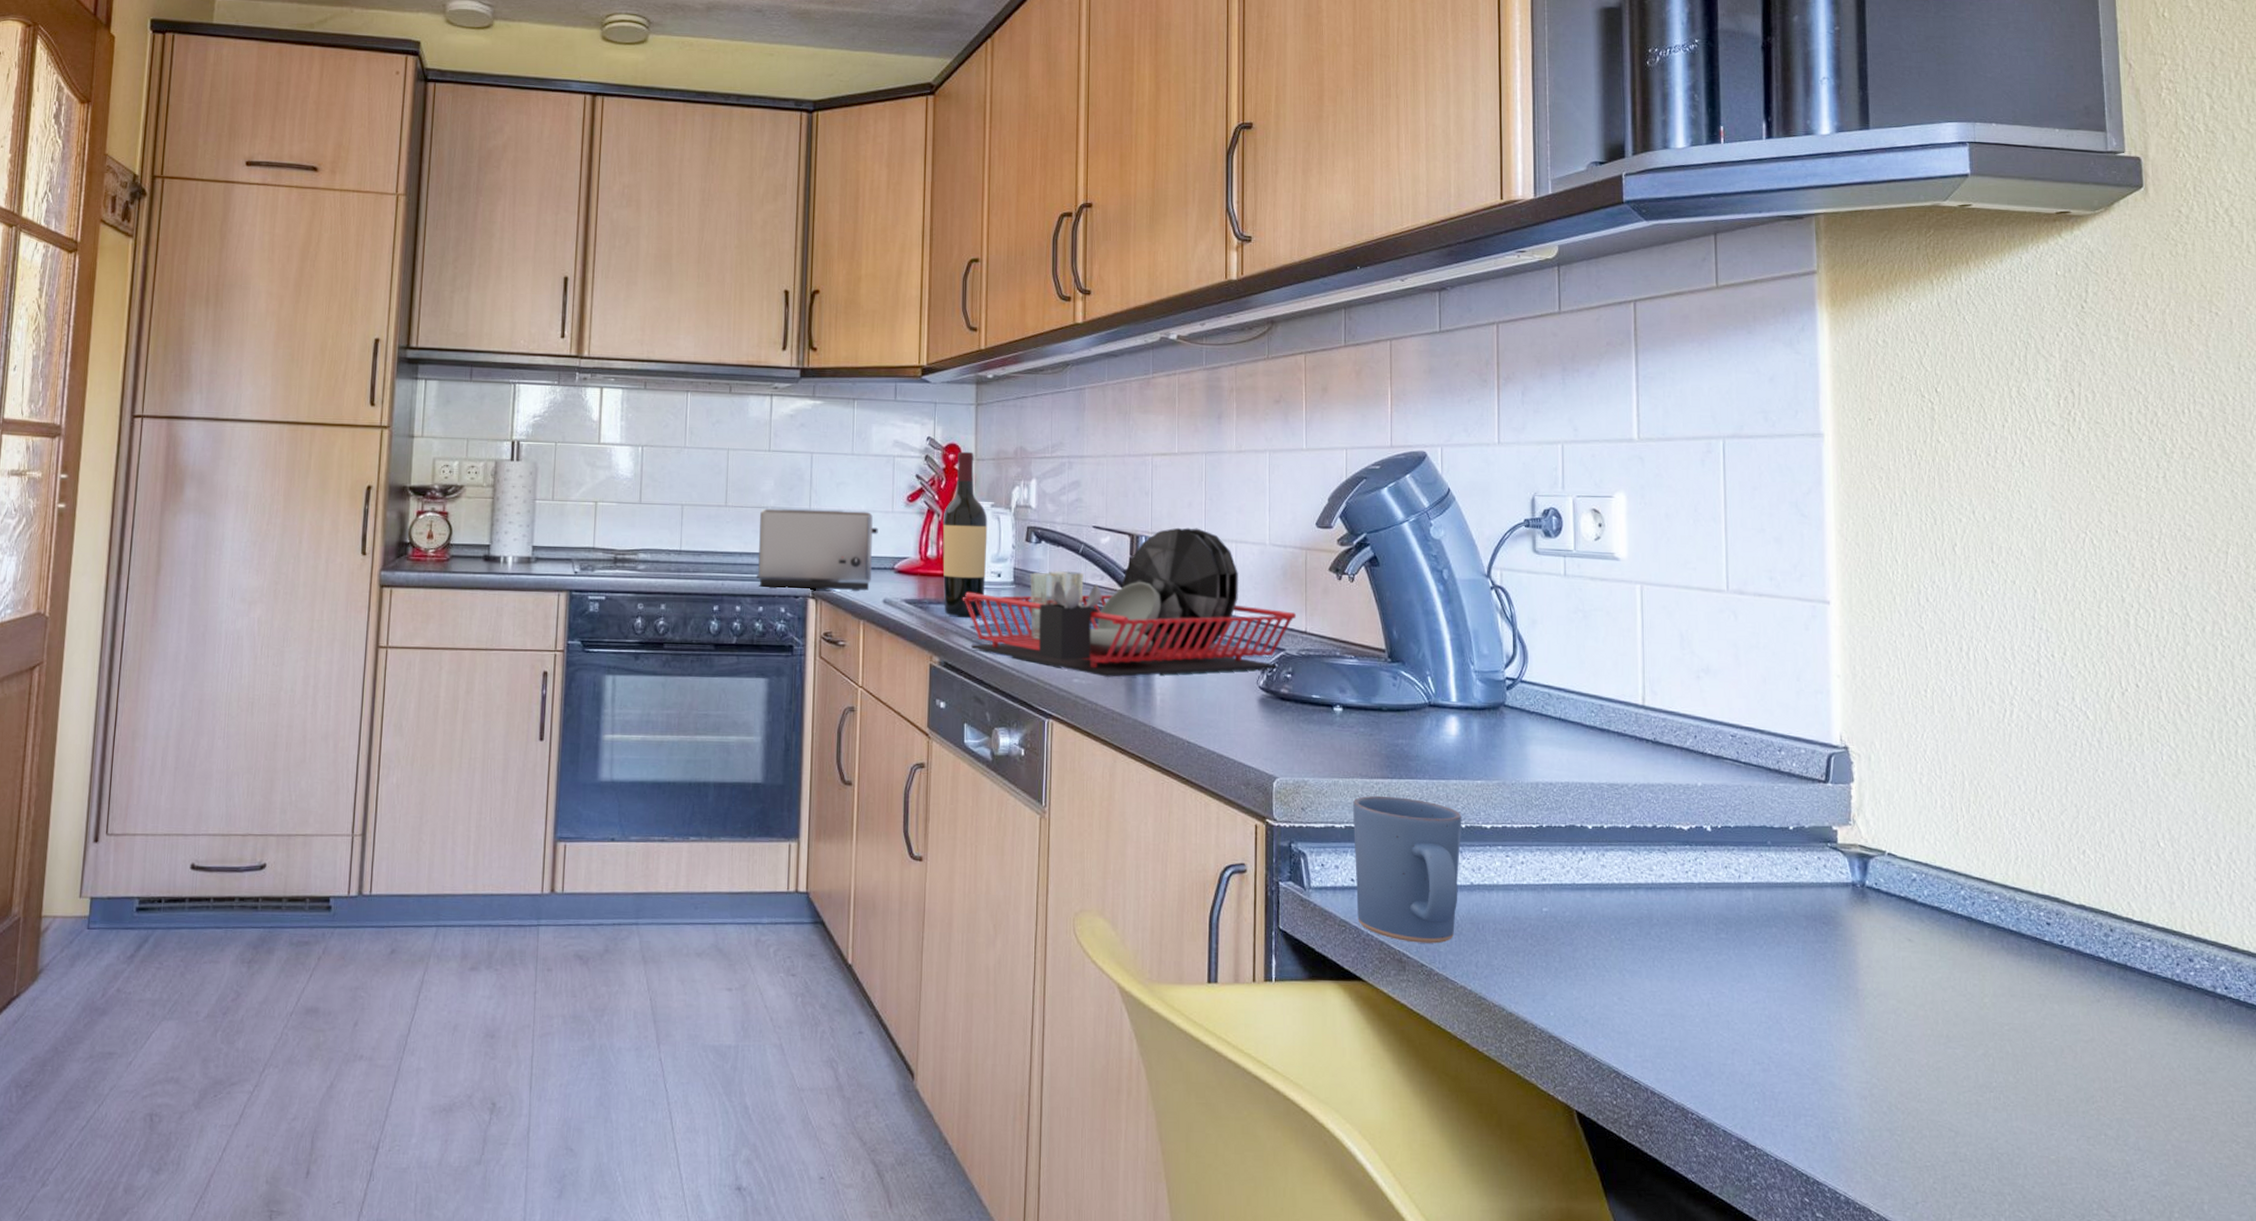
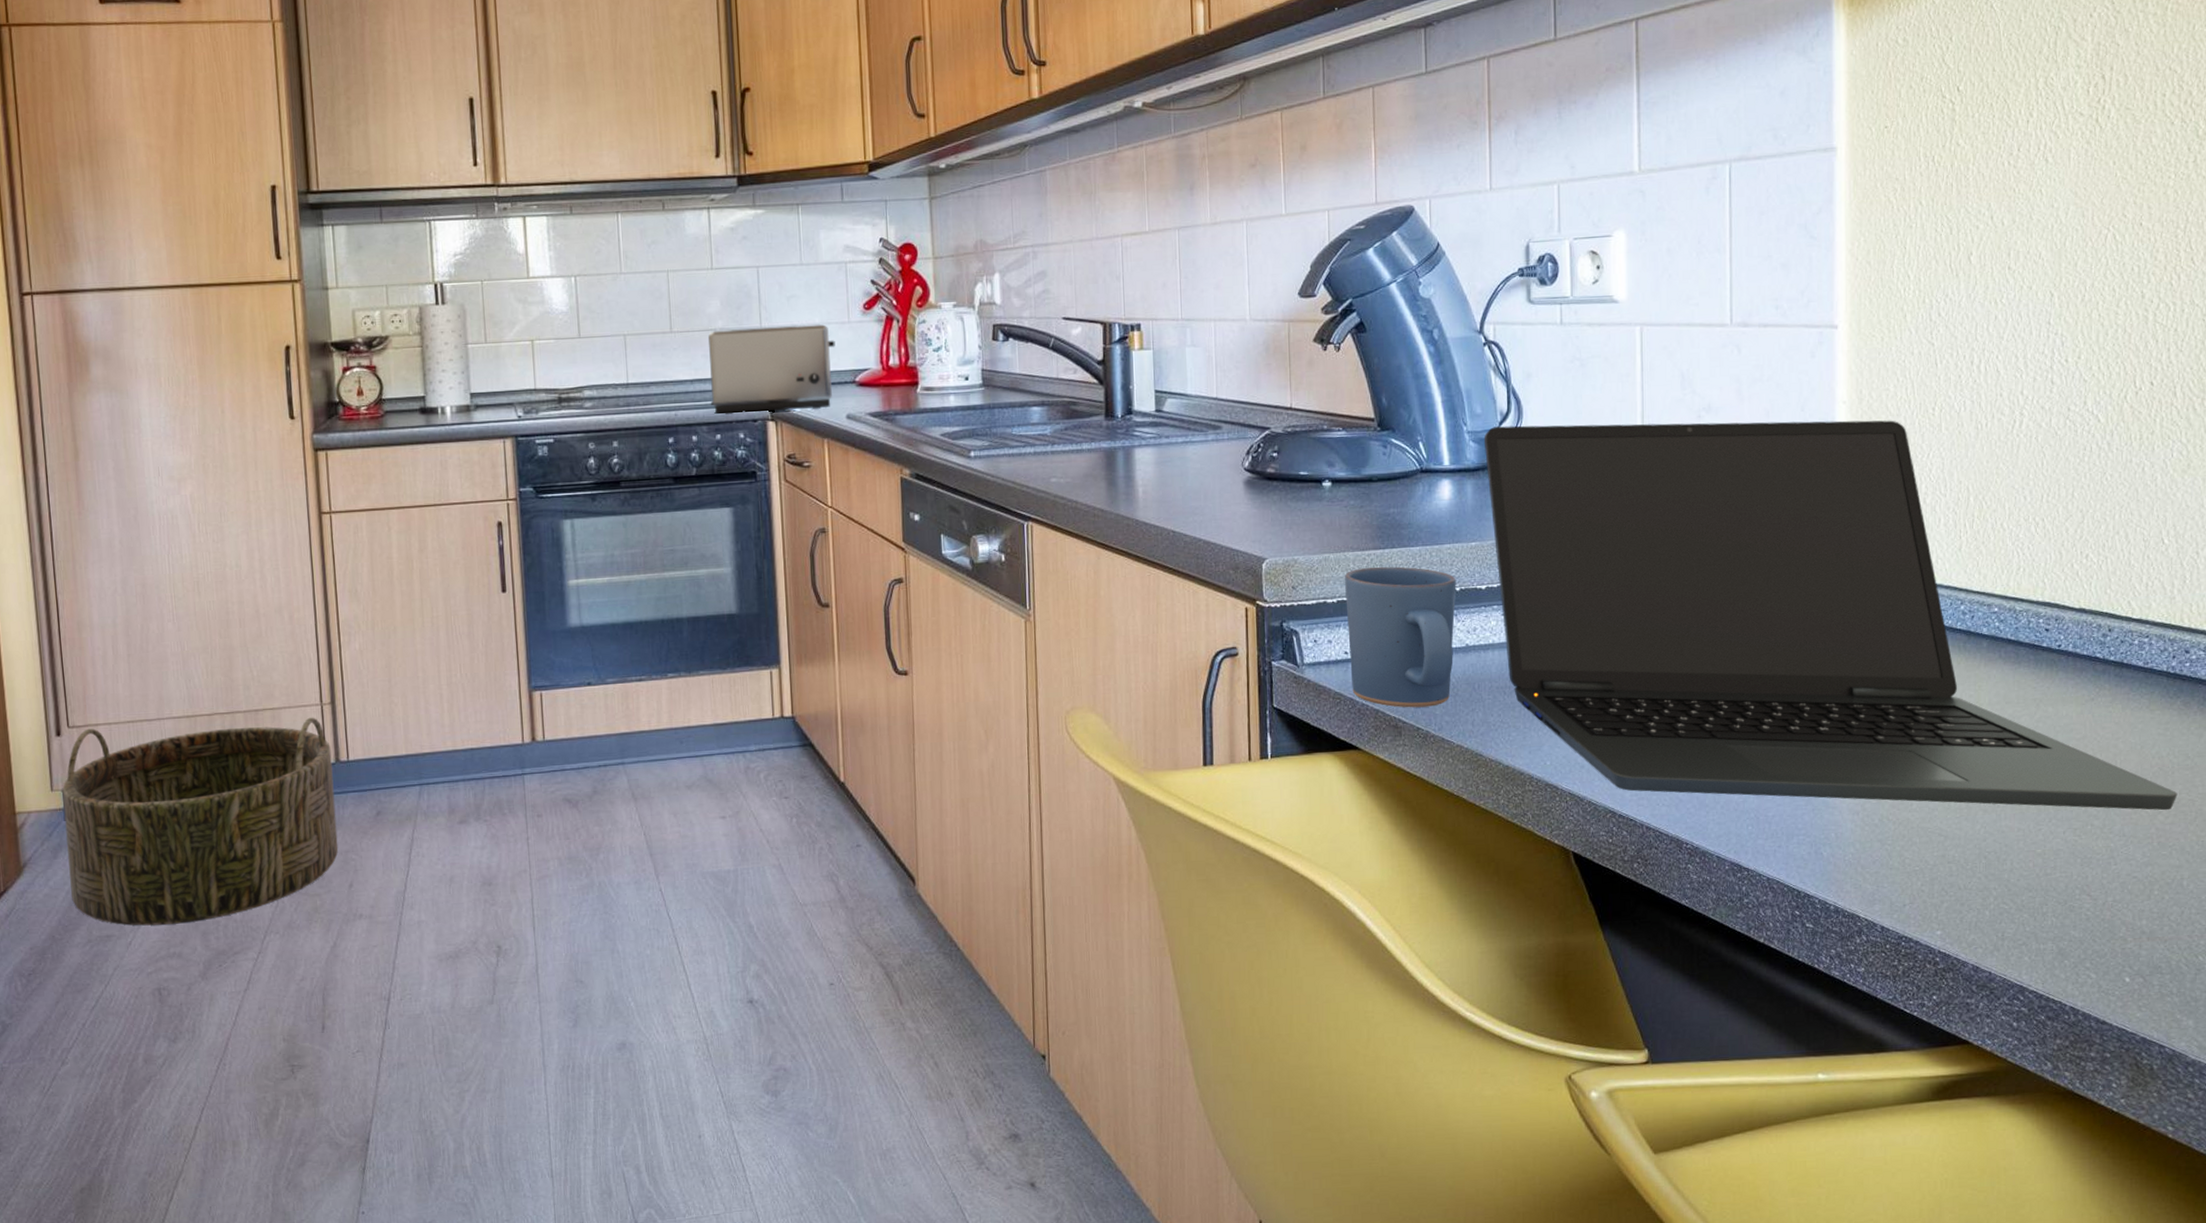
basket: none [81,838,356,1048] -> present [62,717,338,926]
wine bottle: present [943,451,988,618] -> none [903,250,953,426]
dish rack: present [963,527,1296,677] -> none [930,309,1280,474]
laptop: none [1490,668,2192,1127] -> present [1483,420,2178,811]

